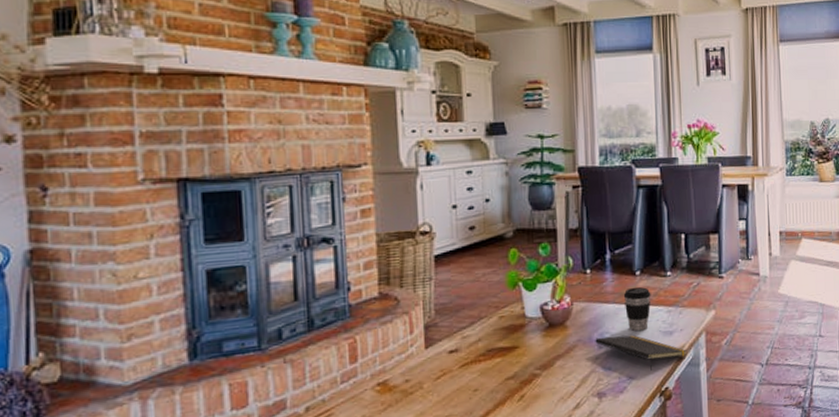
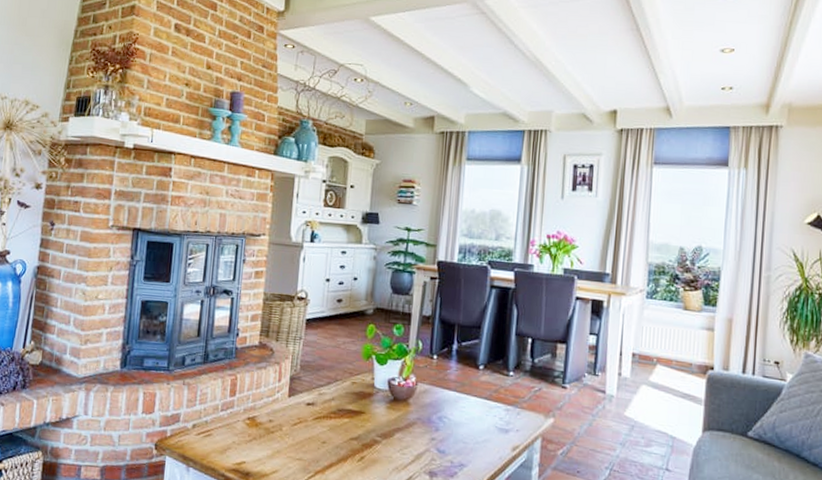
notepad: present [595,335,688,372] -> none [433,420,521,464]
coffee cup: present [623,286,651,331] -> none [464,379,492,423]

